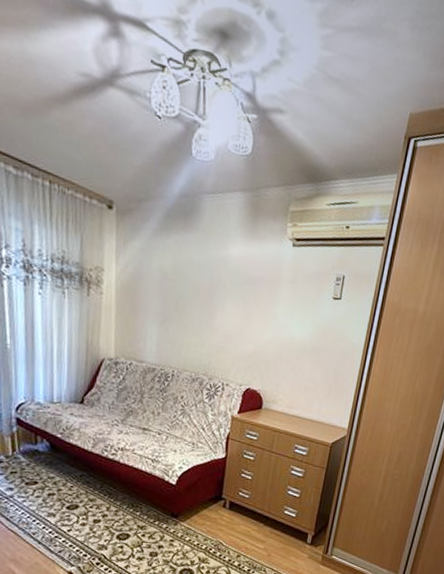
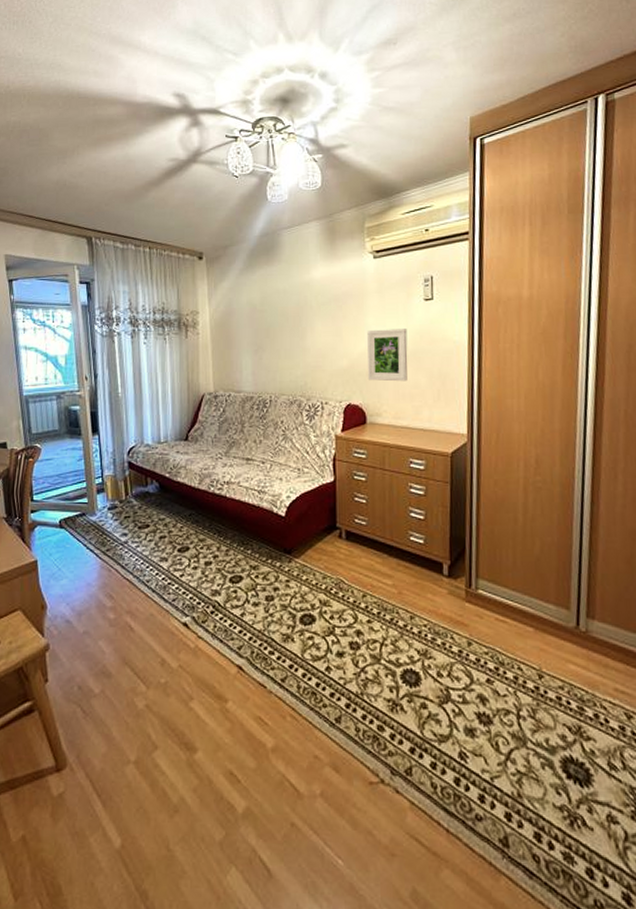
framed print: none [269,319,313,375] -> present [367,329,408,382]

